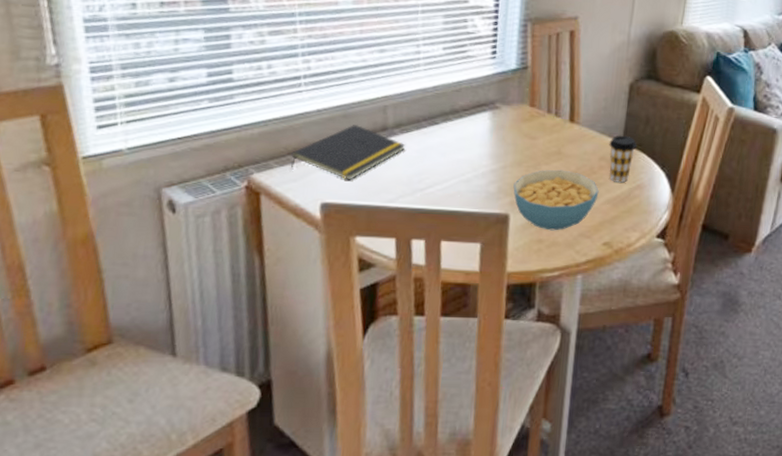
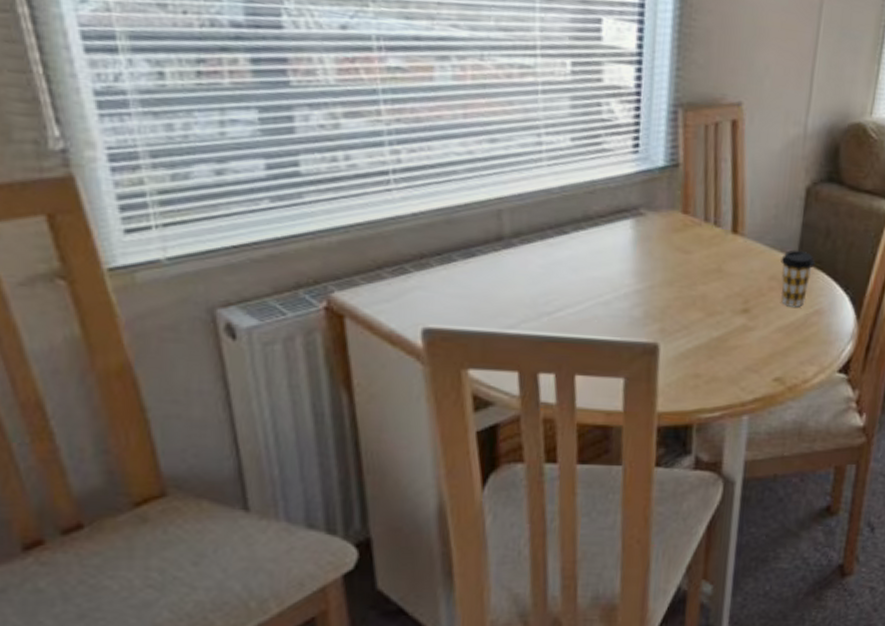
notepad: present [291,125,406,181] -> none [381,233,528,301]
cereal bowl: present [513,169,599,231] -> none [663,290,769,364]

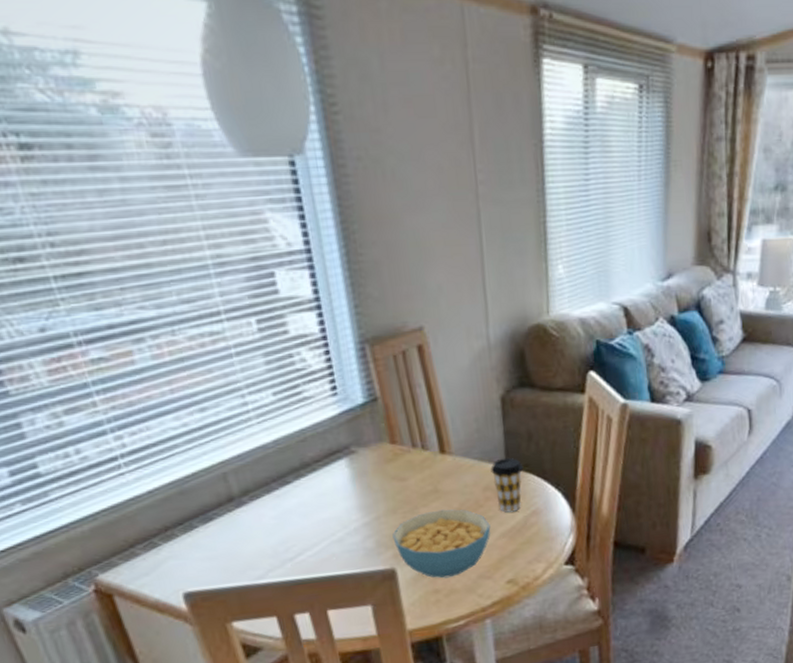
cereal bowl: none [663,290,769,364] -> present [392,509,491,578]

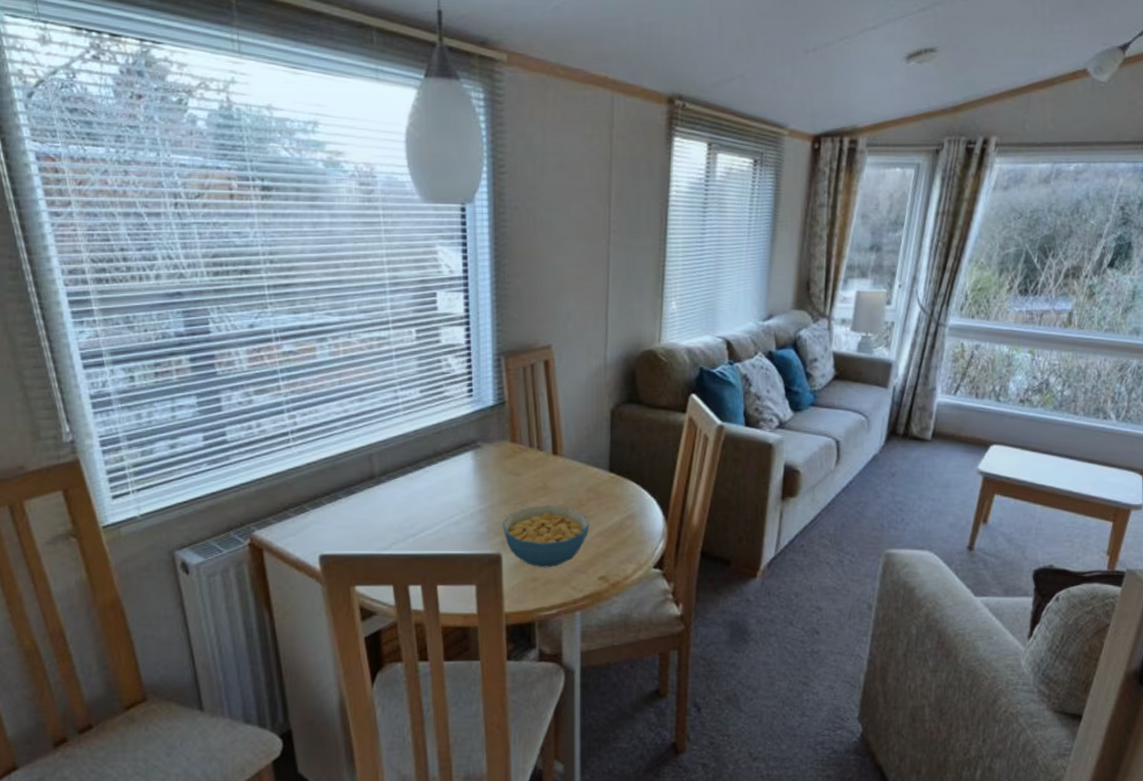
coffee cup: present [490,457,524,513] -> none [595,464,625,514]

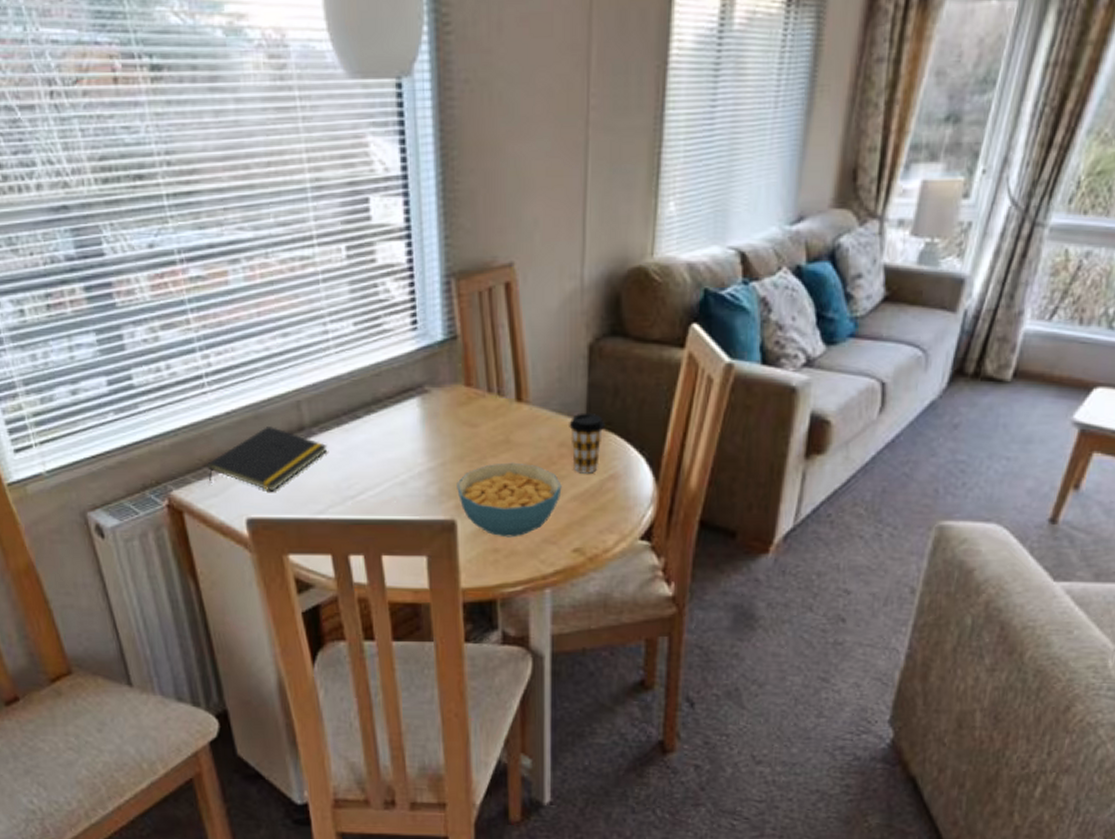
notepad: none [287,476,394,531] -> present [207,427,328,492]
coffee cup: none [595,464,625,514] -> present [569,412,606,473]

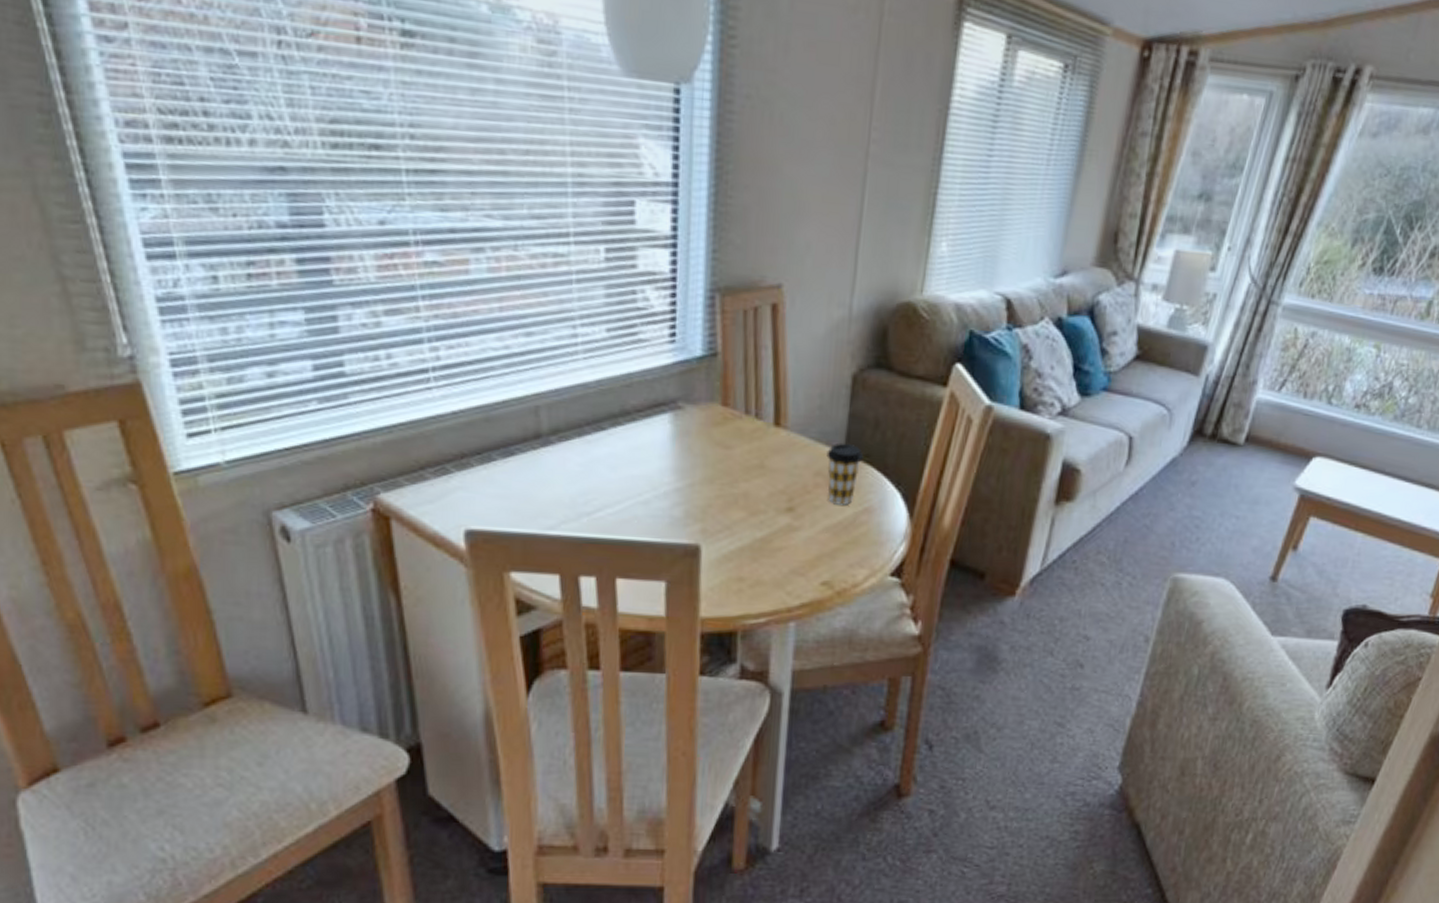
notepad: present [207,427,328,492] -> none [424,431,566,502]
cereal bowl: present [457,462,562,538] -> none [704,488,815,567]

